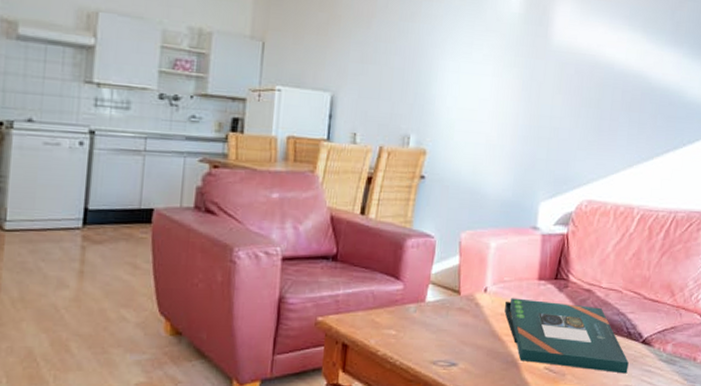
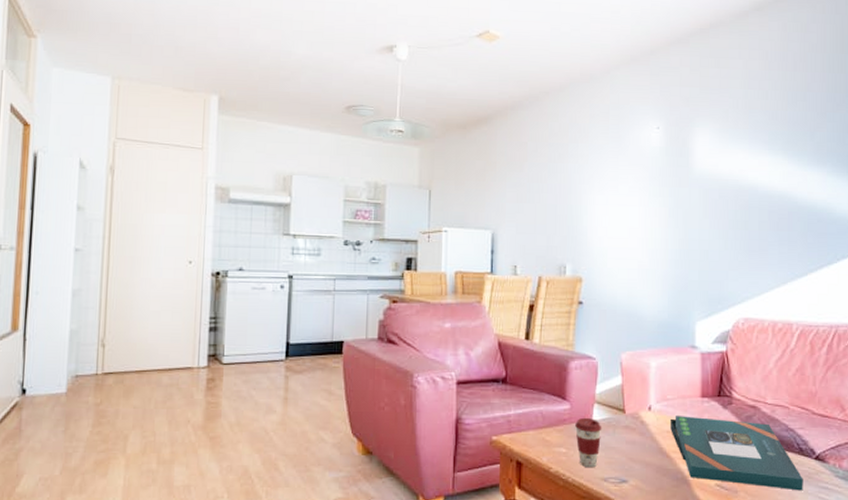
coffee cup: none [406,298,436,351] -> present [574,417,602,468]

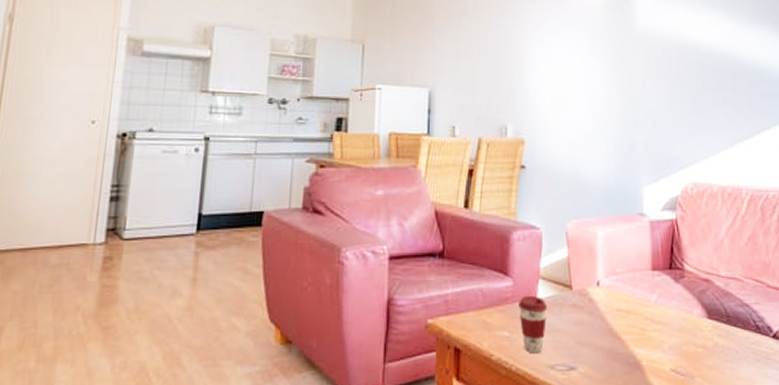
board game: present [670,416,803,491] -> none [620,291,763,374]

